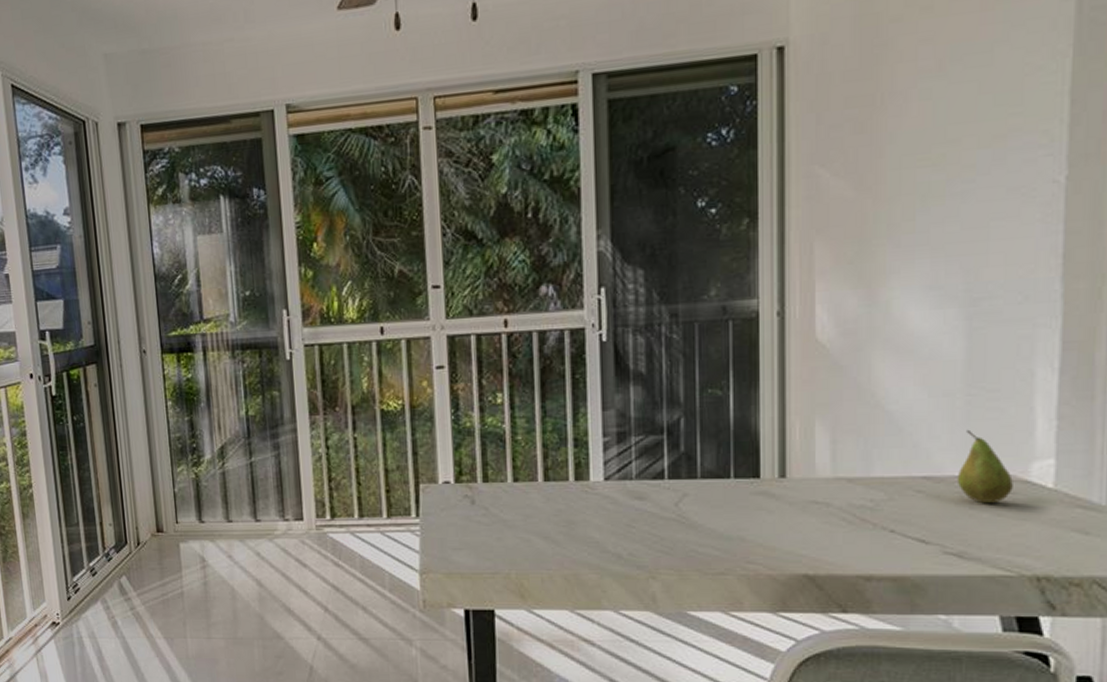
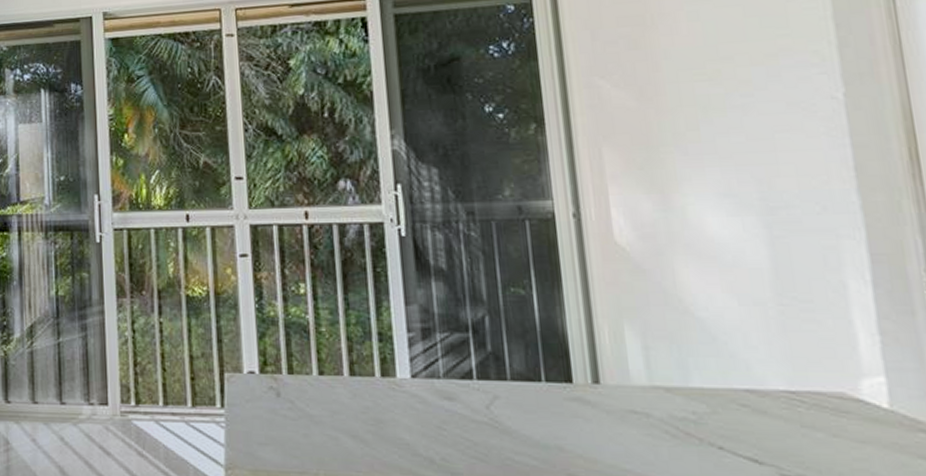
fruit: present [957,429,1013,503] -> none [781,341,845,422]

